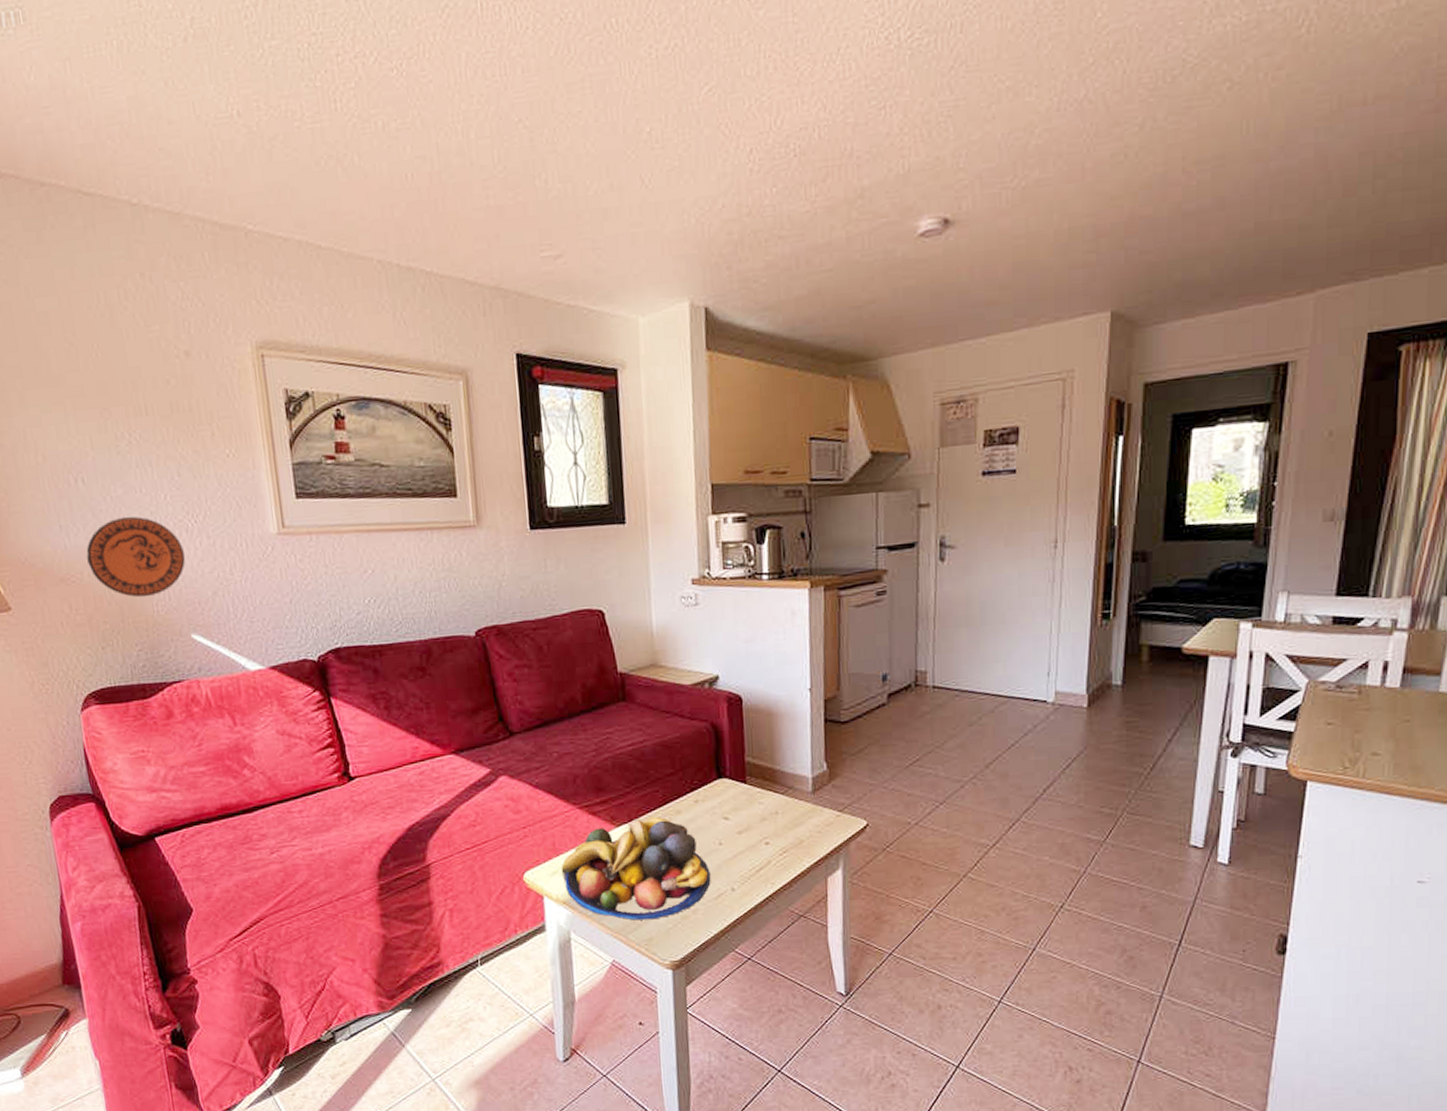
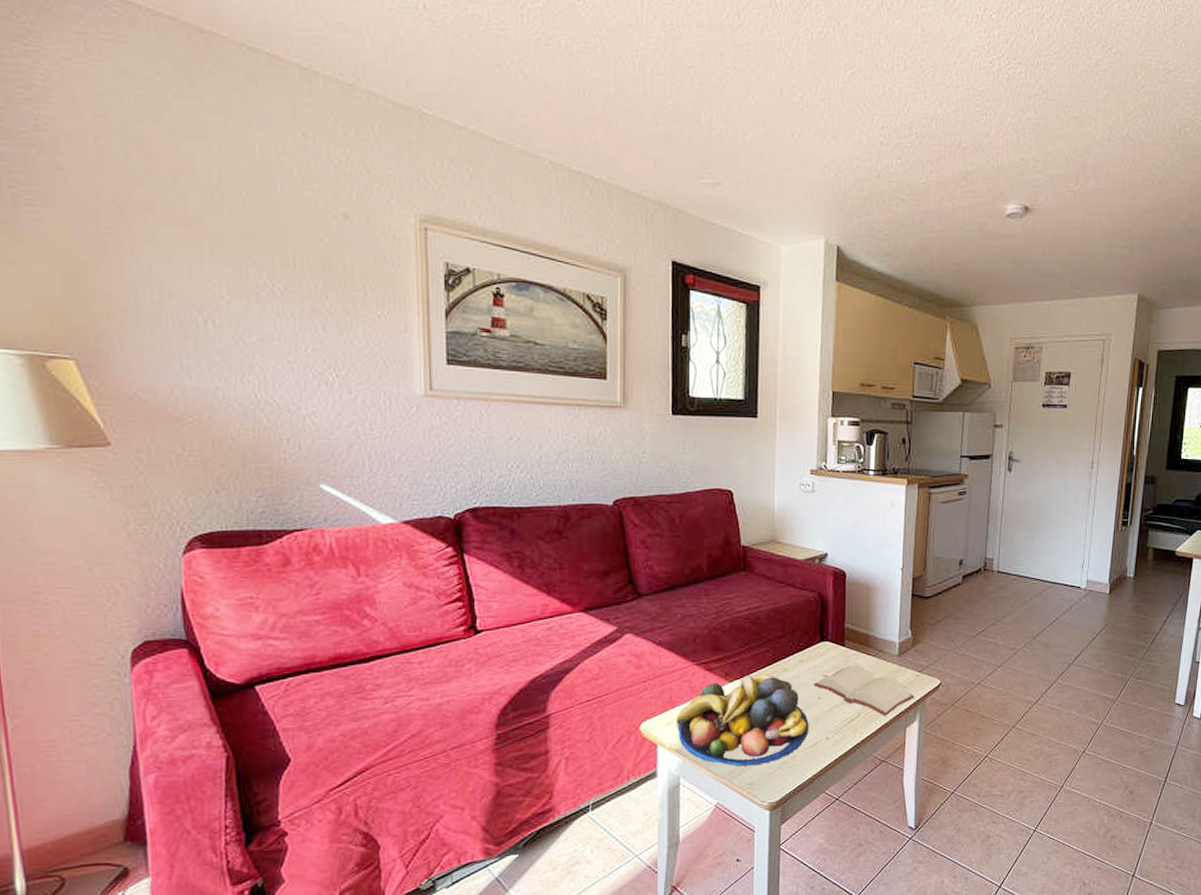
decorative plate: present [86,516,186,598] -> none [209,363,322,444]
hardback book: none [712,804,836,864] -> present [813,664,915,716]

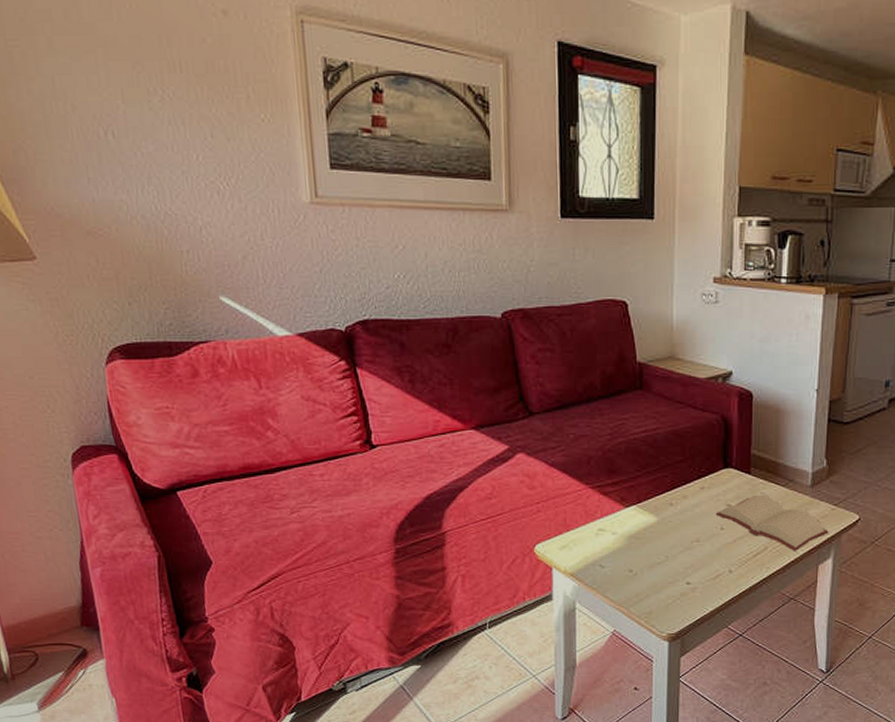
fruit bowl: present [676,674,809,767] -> none [570,501,711,595]

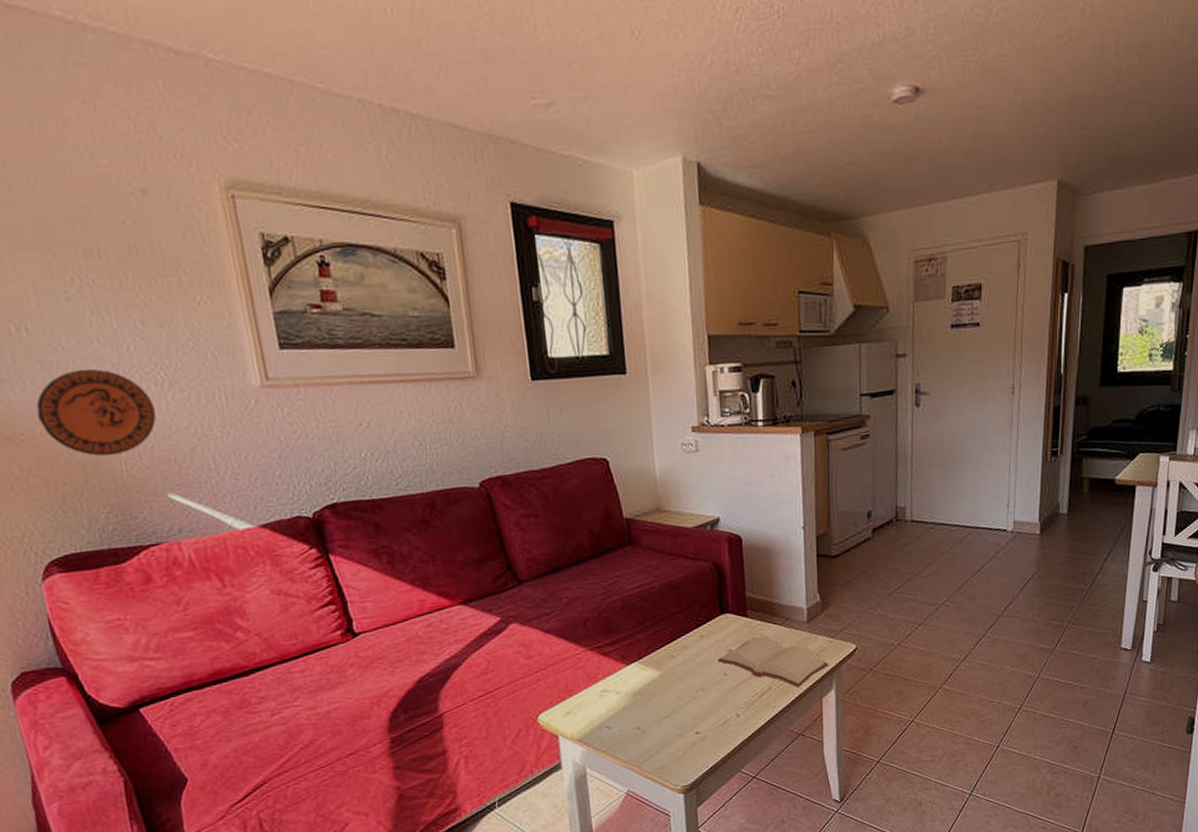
decorative plate: none [115,173,216,256] -> present [36,368,157,457]

